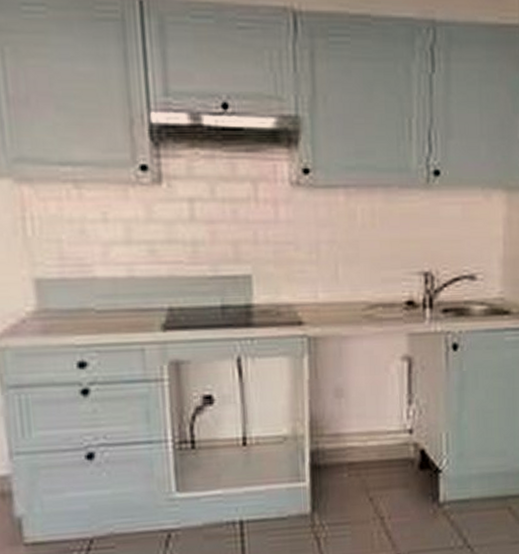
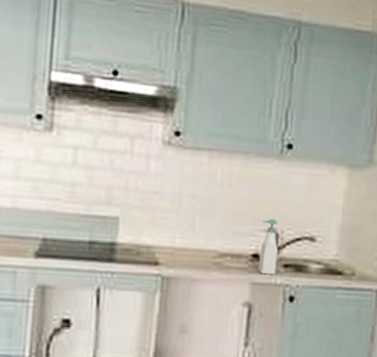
soap bottle: none [414,259,435,323] -> present [258,218,278,275]

